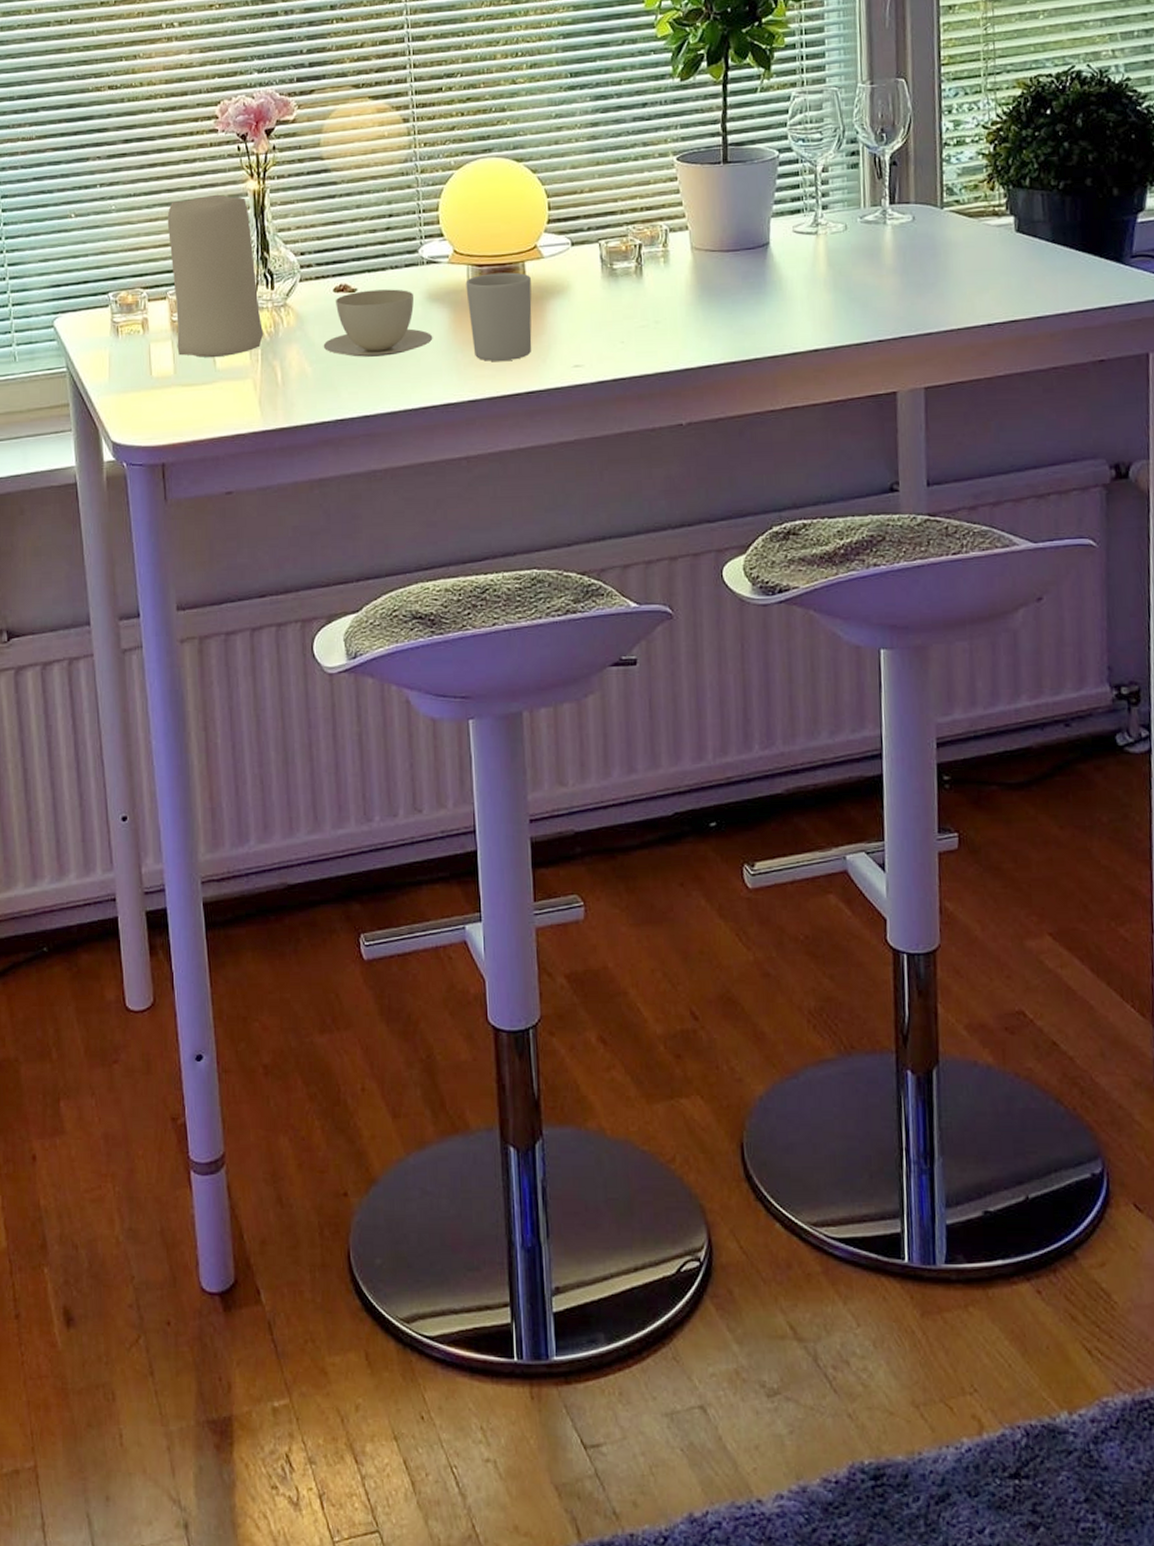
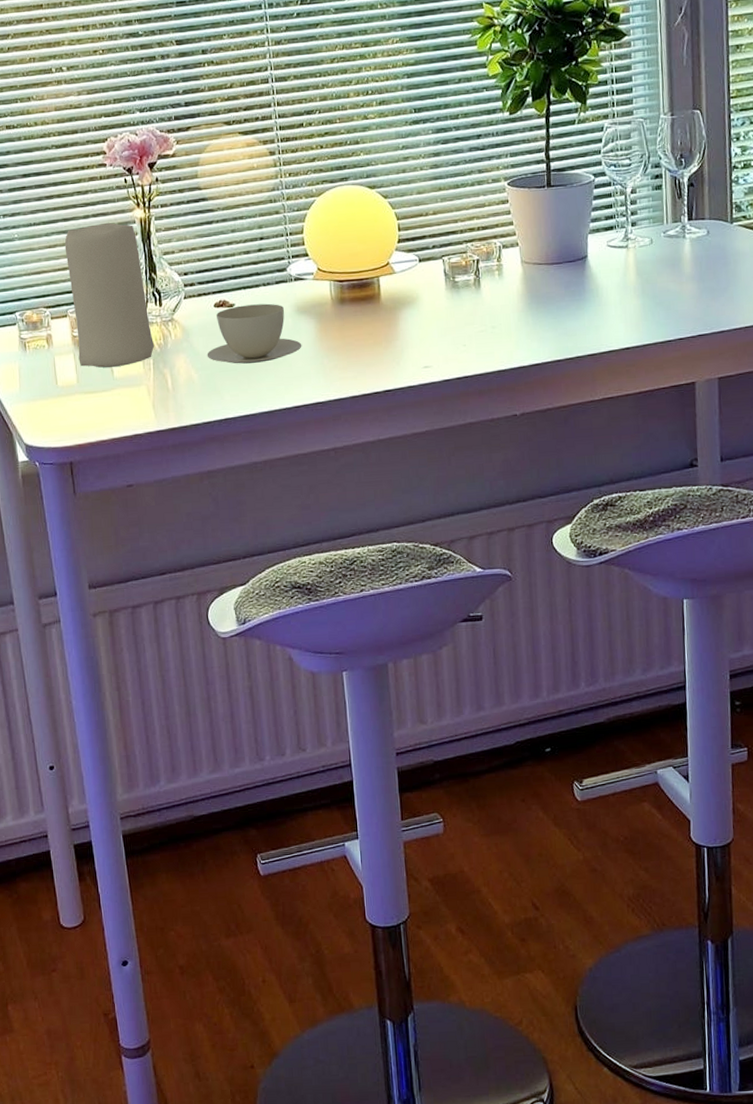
mug: present [465,272,532,361] -> none [329,286,388,365]

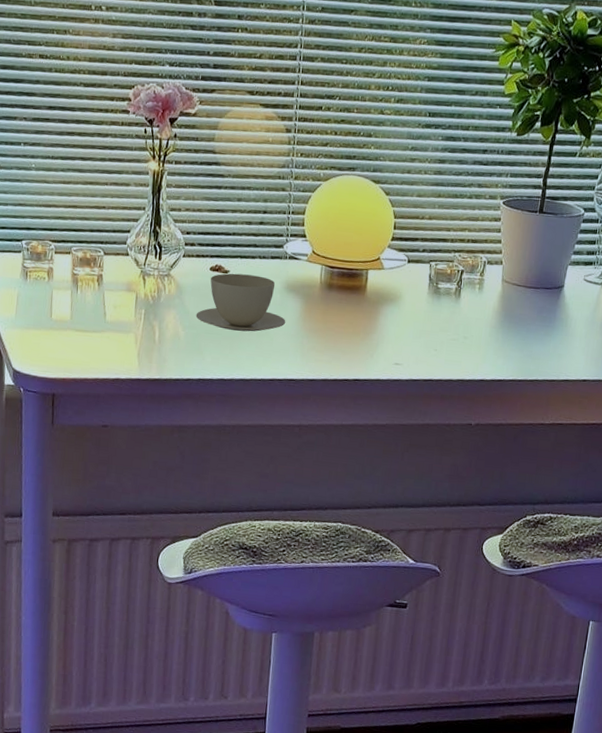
candle: present [64,222,155,368] -> none [75,168,149,311]

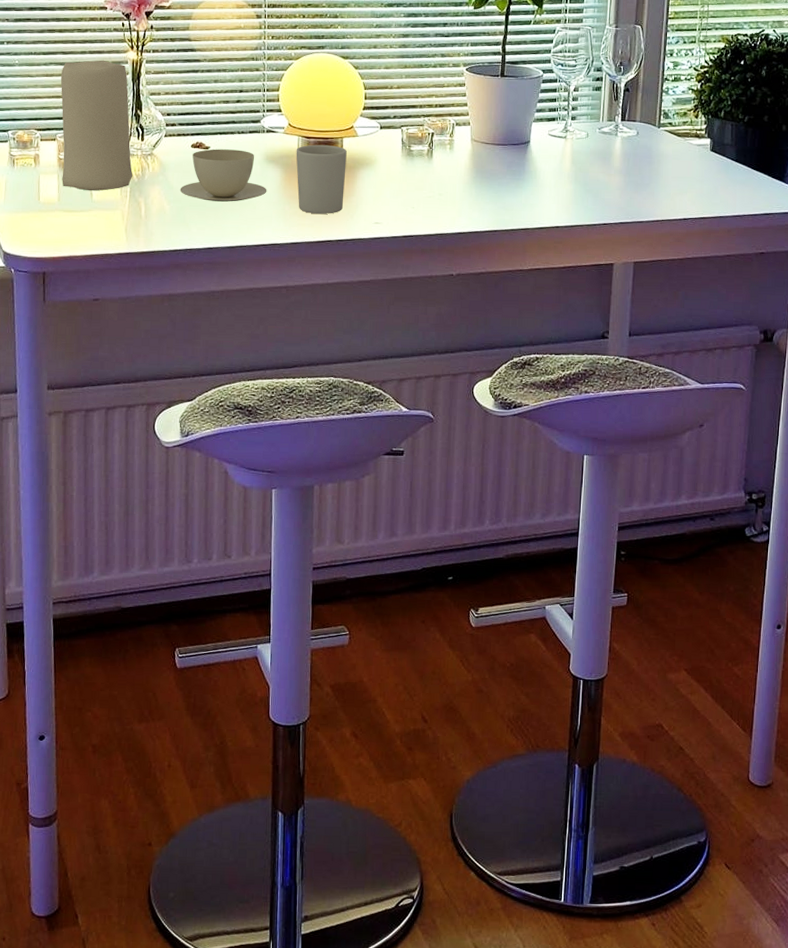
candle: none [75,168,149,311] -> present [60,60,133,191]
mug: none [317,275,371,351] -> present [296,144,347,214]

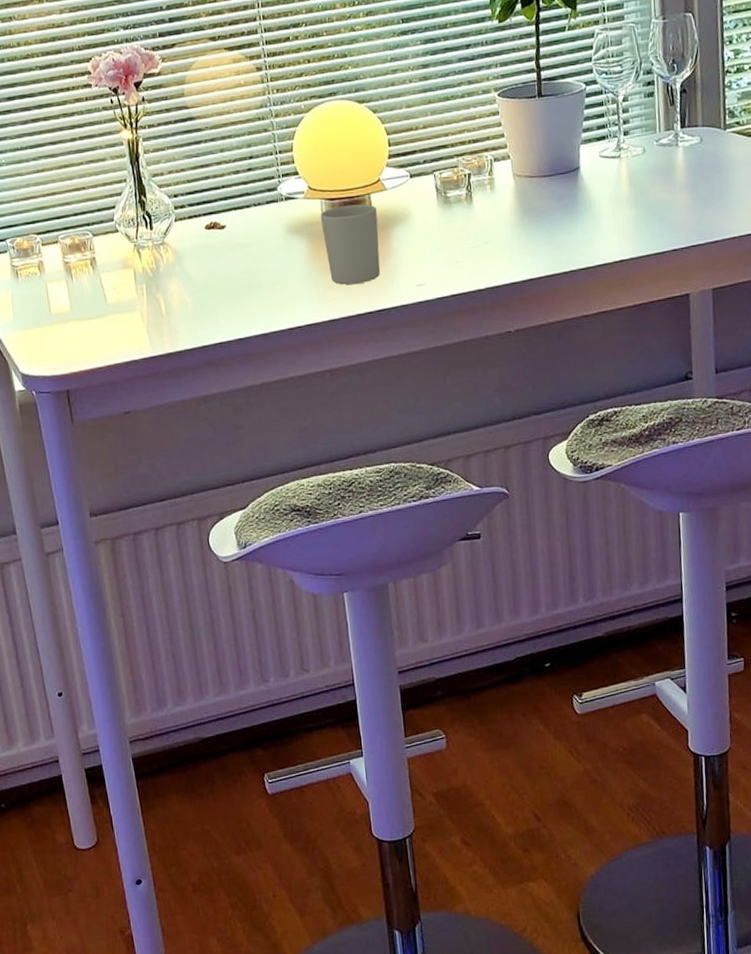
candle: present [60,60,133,191] -> none [52,144,147,294]
teacup: present [180,149,267,202] -> none [199,224,295,287]

